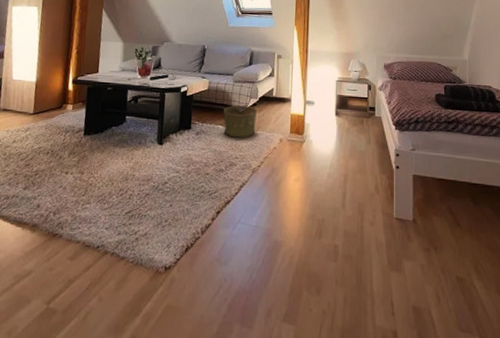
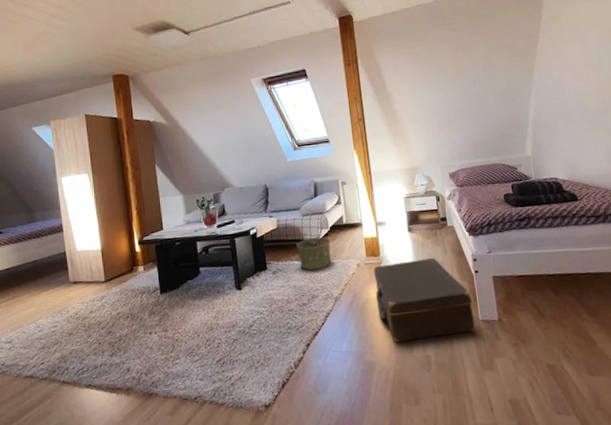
suitcase: none [293,144,389,228] -> present [373,258,475,343]

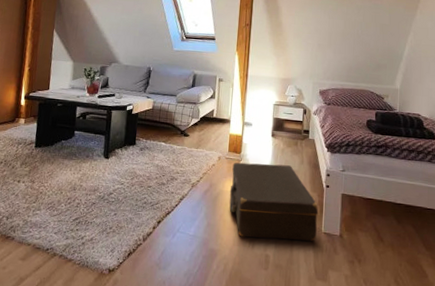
basket: present [295,237,332,271] -> none [166,124,199,155]

